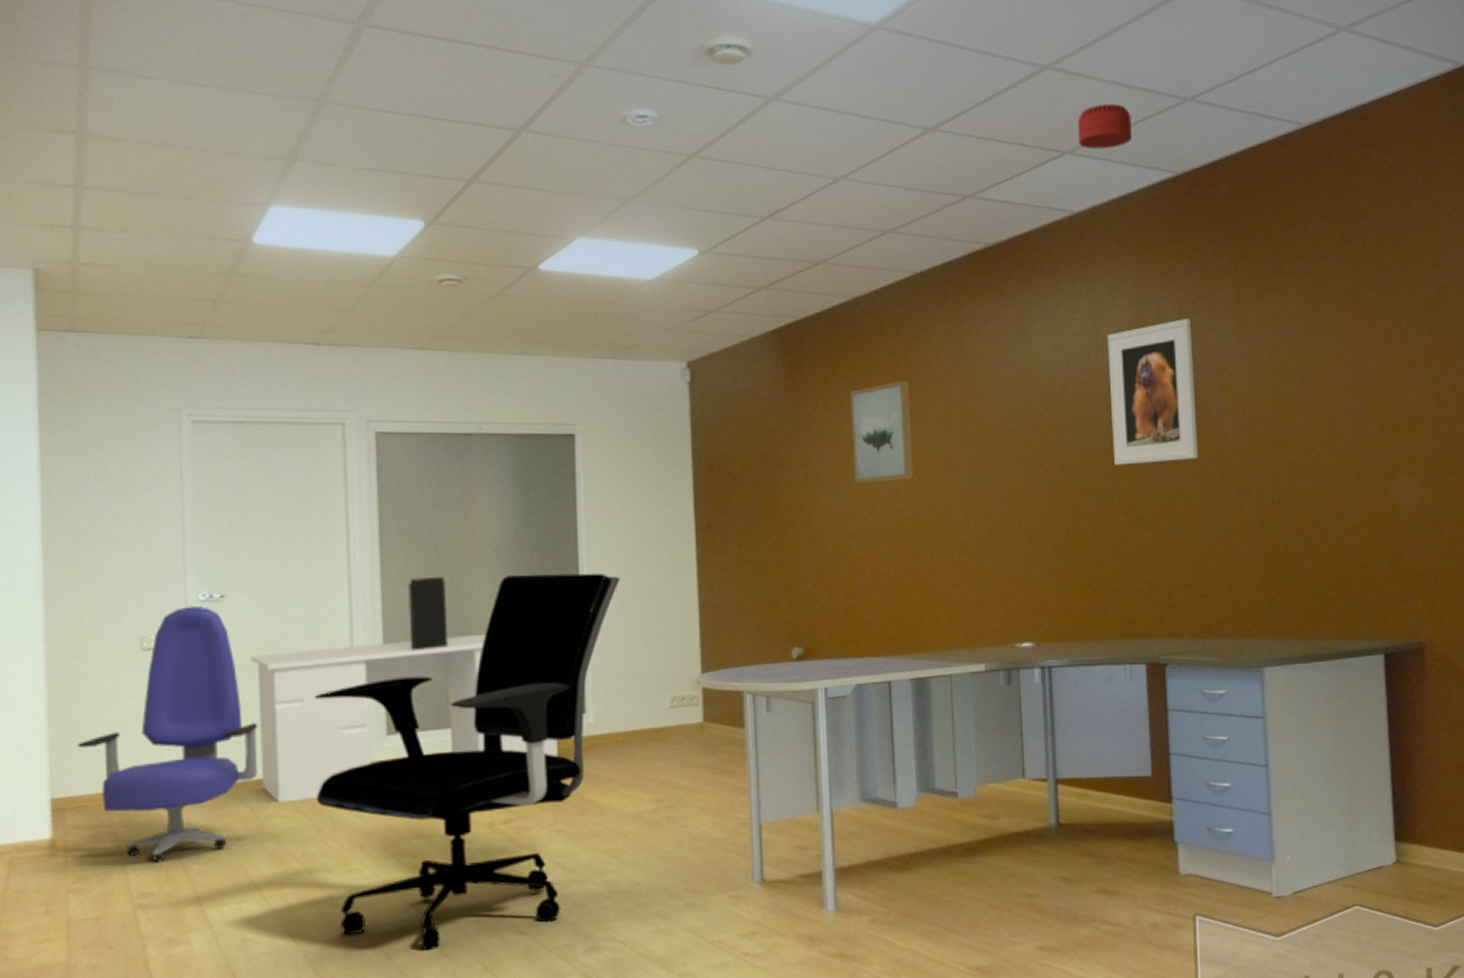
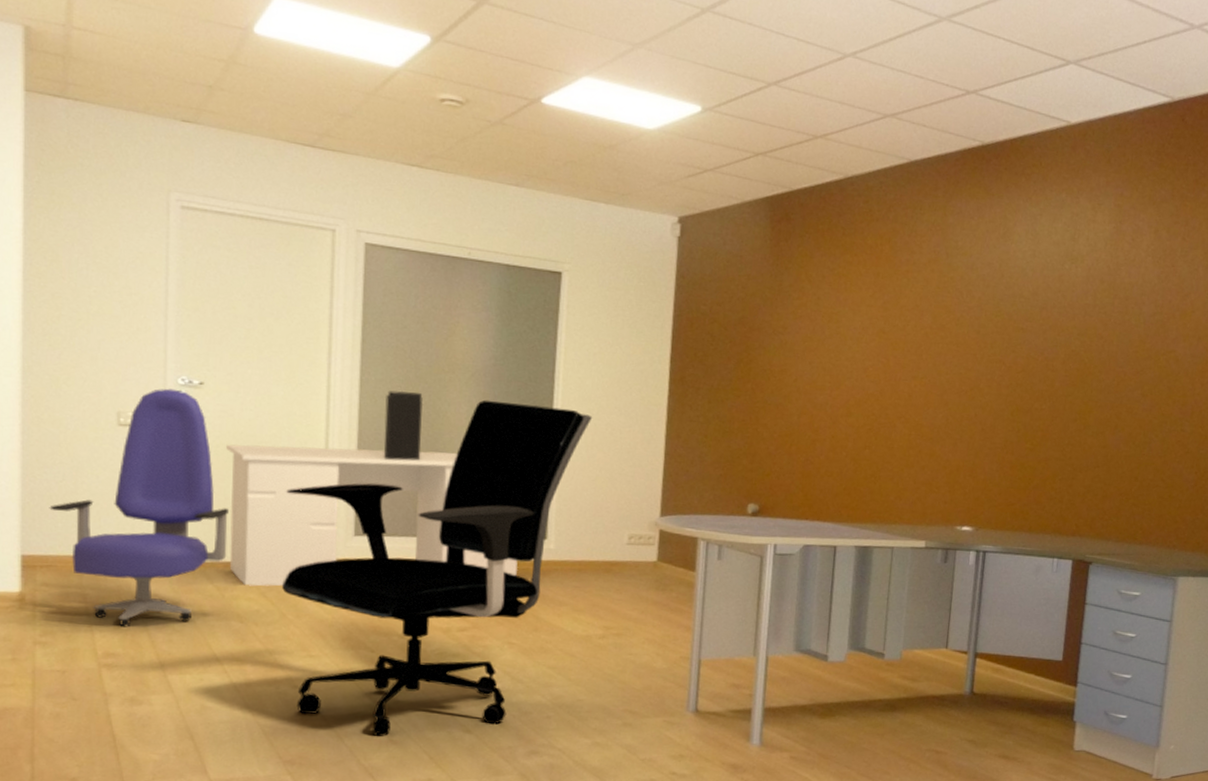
wall art: present [850,380,914,483] -> none [826,264,890,360]
smoke detector: present [1078,104,1132,149] -> none [1084,18,1139,65]
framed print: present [1107,319,1198,465] -> none [1072,242,1164,378]

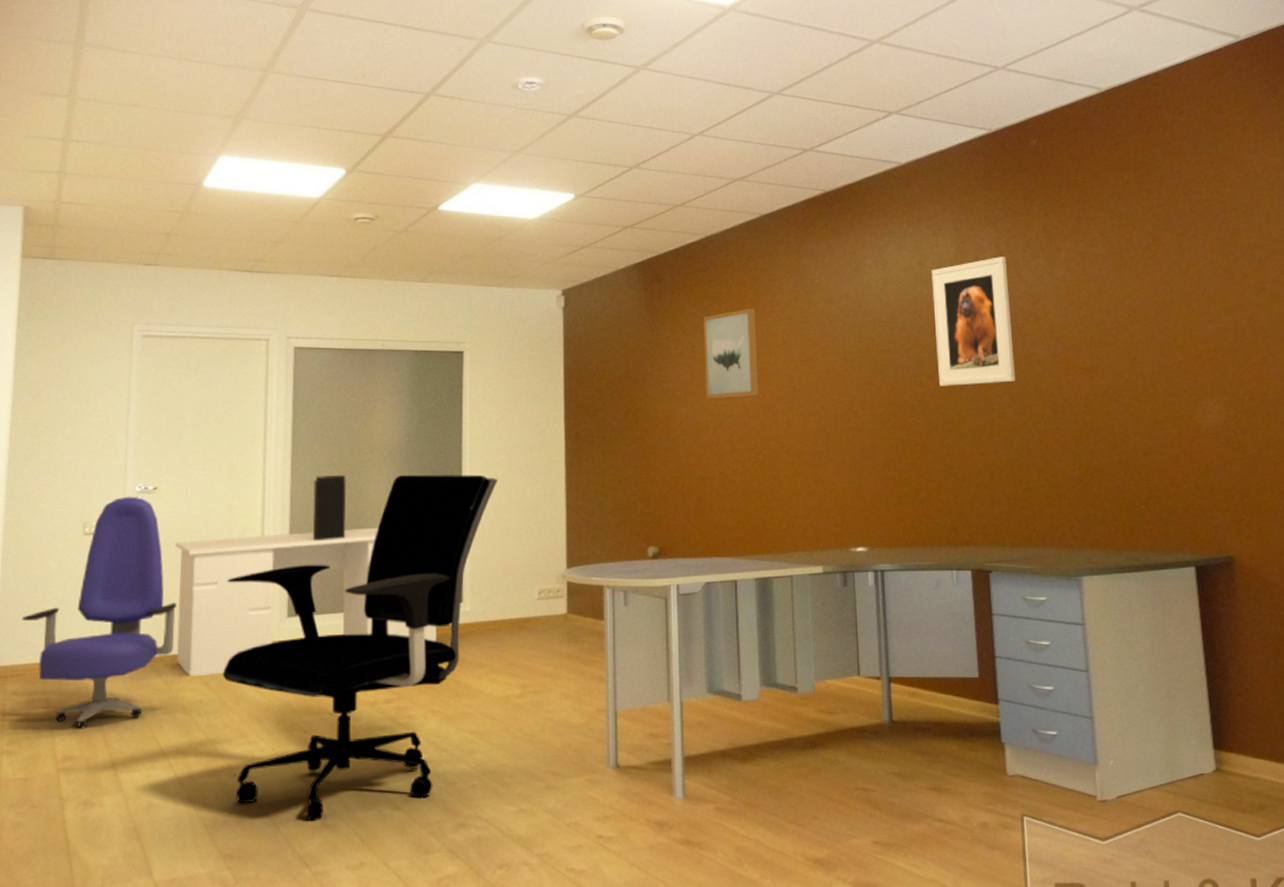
wall art: none [826,264,890,360] -> present [704,308,759,398]
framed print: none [1072,242,1164,378] -> present [931,257,1016,386]

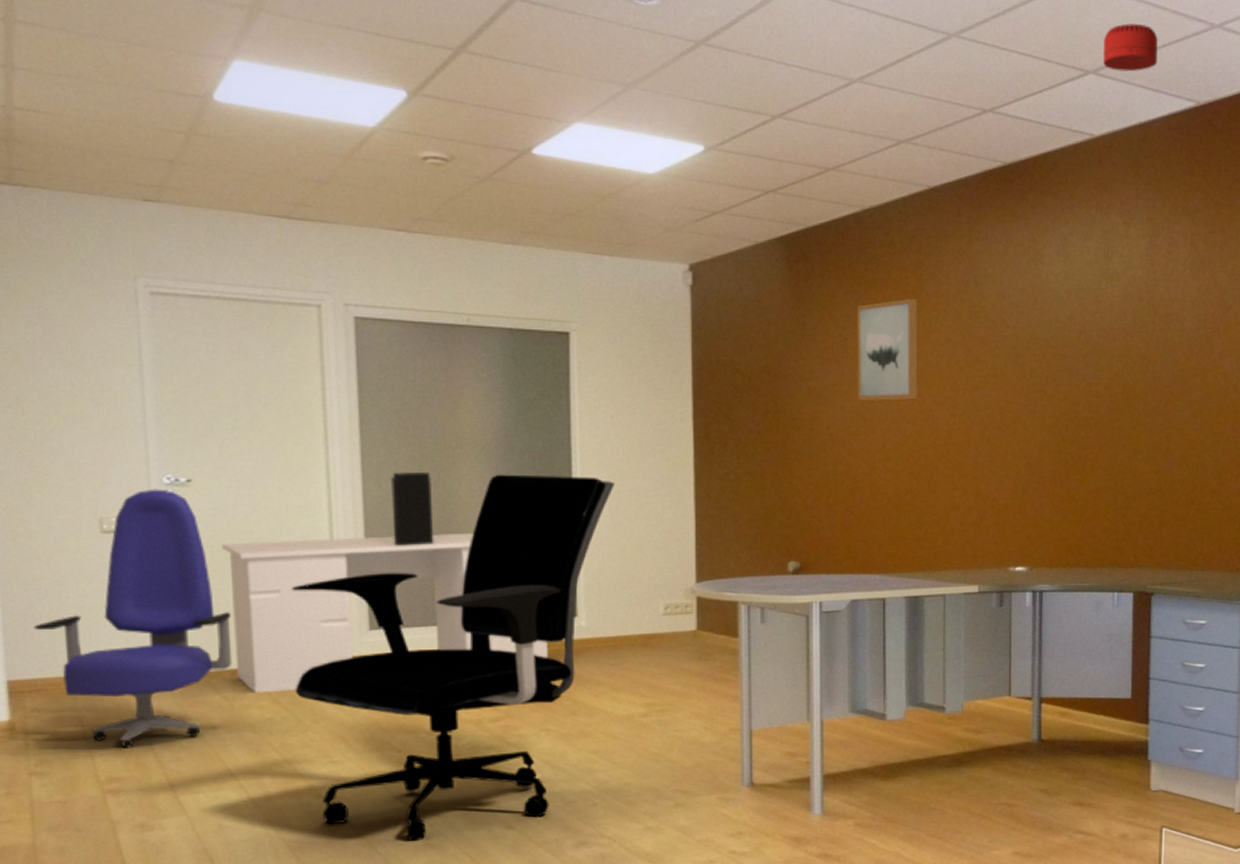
smoke detector: none [903,72,951,110] -> present [1103,23,1158,72]
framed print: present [931,257,1016,386] -> none [1116,254,1202,398]

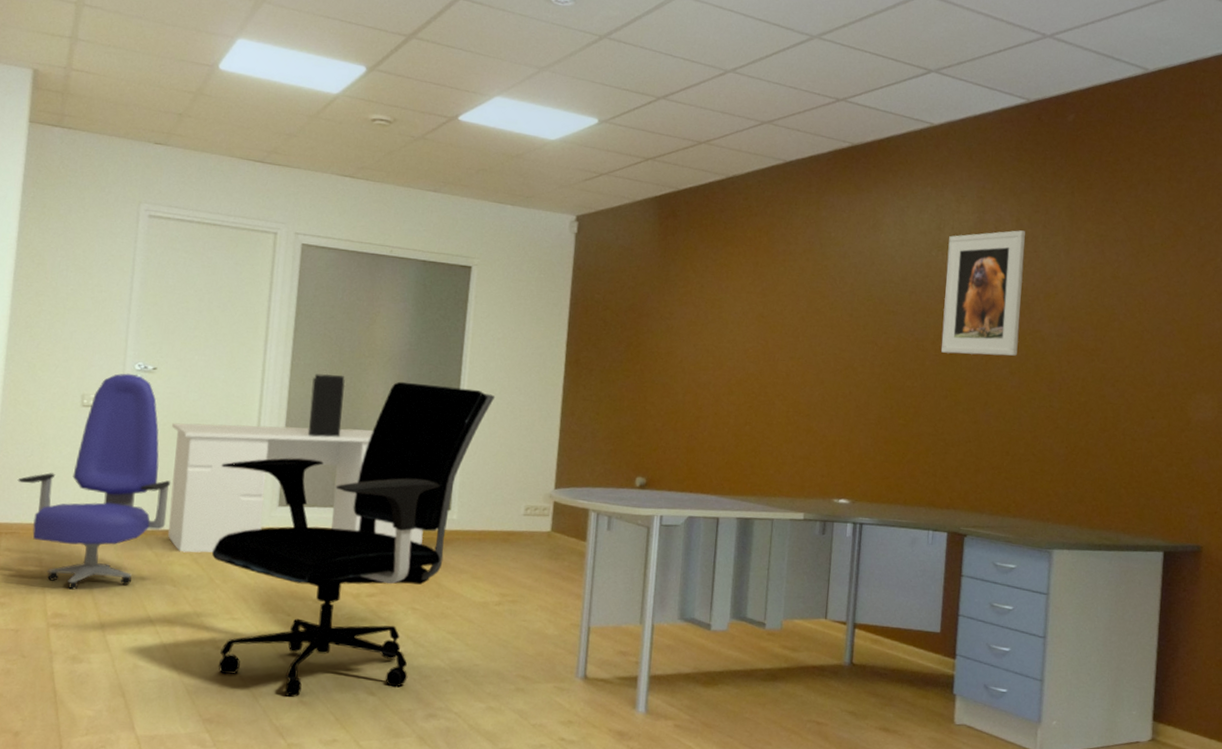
wall art: present [857,298,918,400] -> none [709,254,768,342]
smoke detector: present [1103,23,1158,72] -> none [945,31,995,72]
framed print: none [1116,254,1202,398] -> present [941,230,1025,356]

